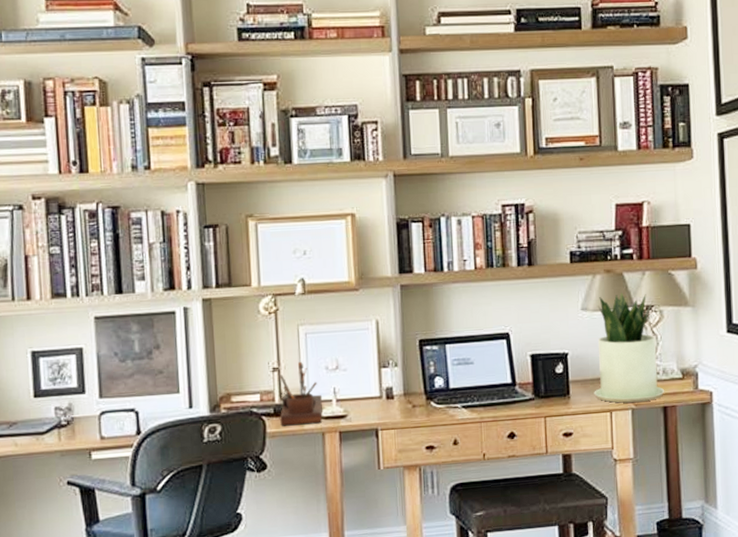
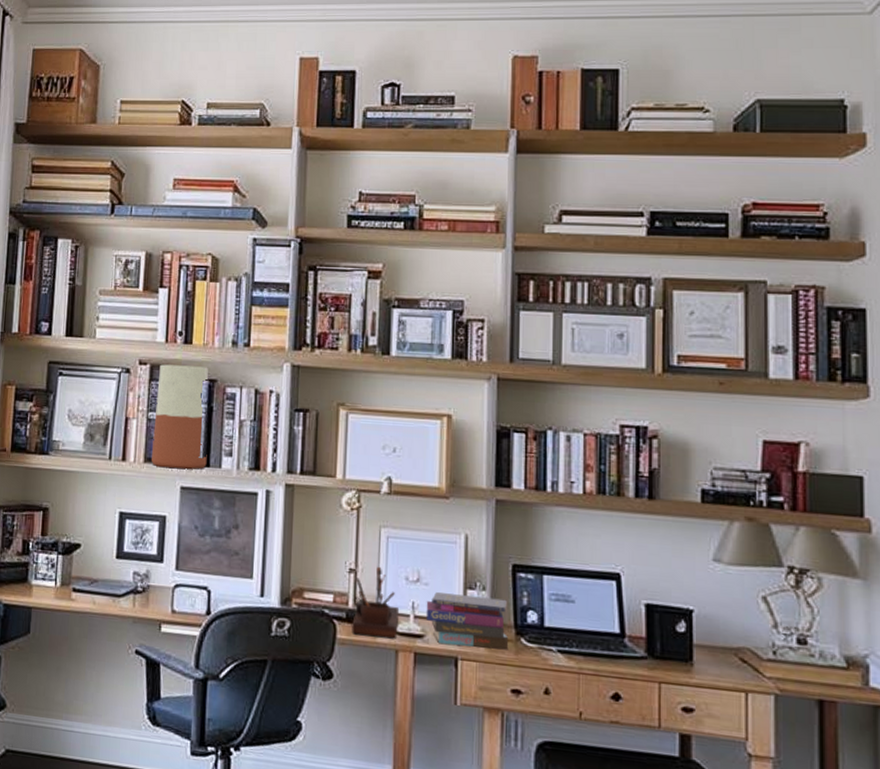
vase: none [56,194,119,301] -> present [151,364,208,469]
books: none [346,371,421,420] -> present [426,592,509,650]
planter: present [594,292,665,403] -> none [725,547,822,689]

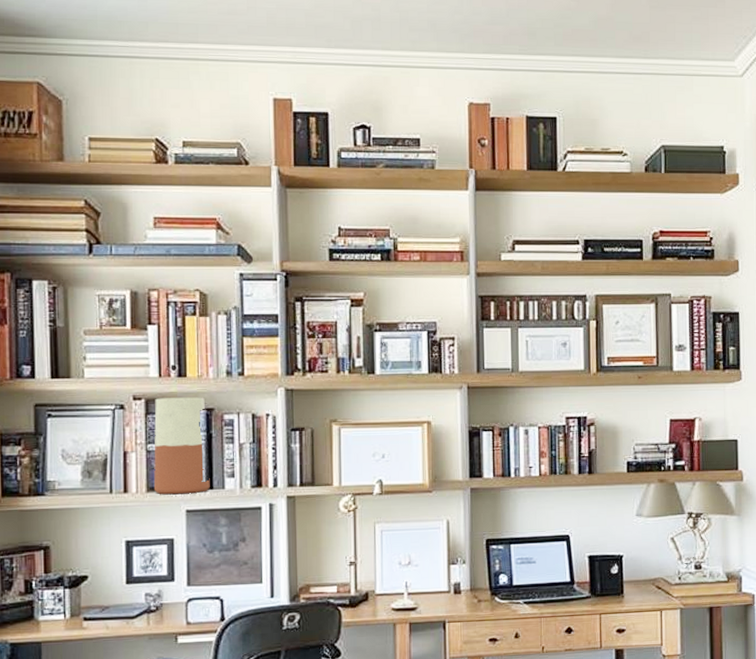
desk organizer: present [352,566,400,638] -> none [355,556,395,616]
books: present [426,592,509,650] -> none [417,568,486,613]

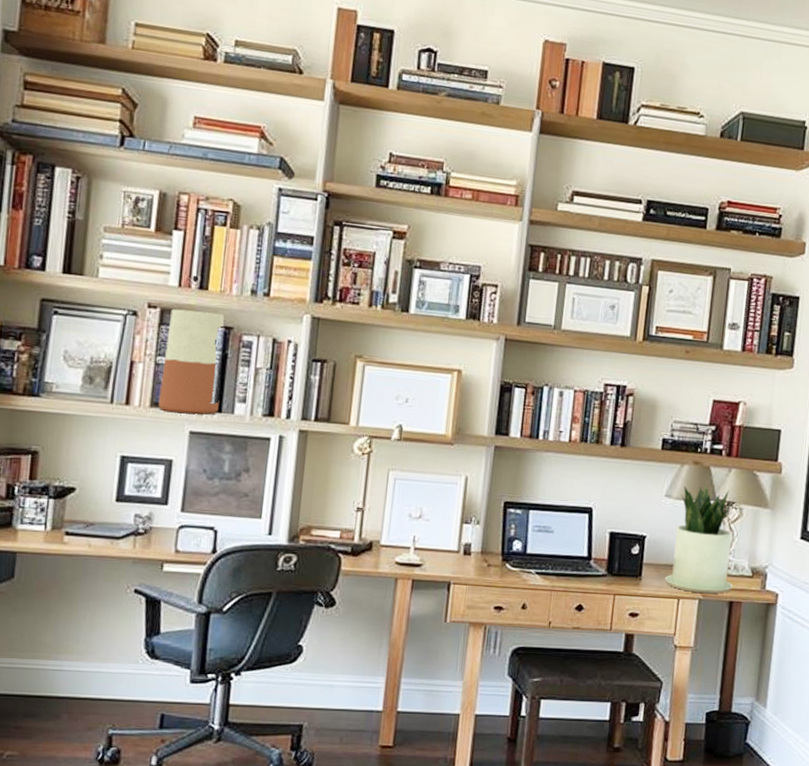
planter: none [646,500,711,603] -> present [665,485,735,594]

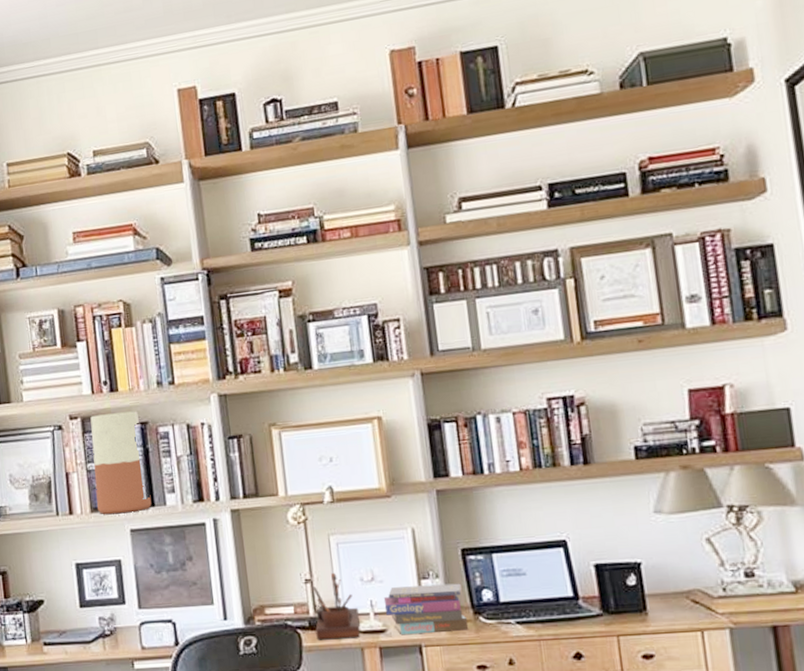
desk organizer: none [356,505,402,568] -> present [312,572,360,639]
books: none [425,527,497,574] -> present [383,583,469,635]
planter: present [665,485,735,594] -> none [674,491,773,622]

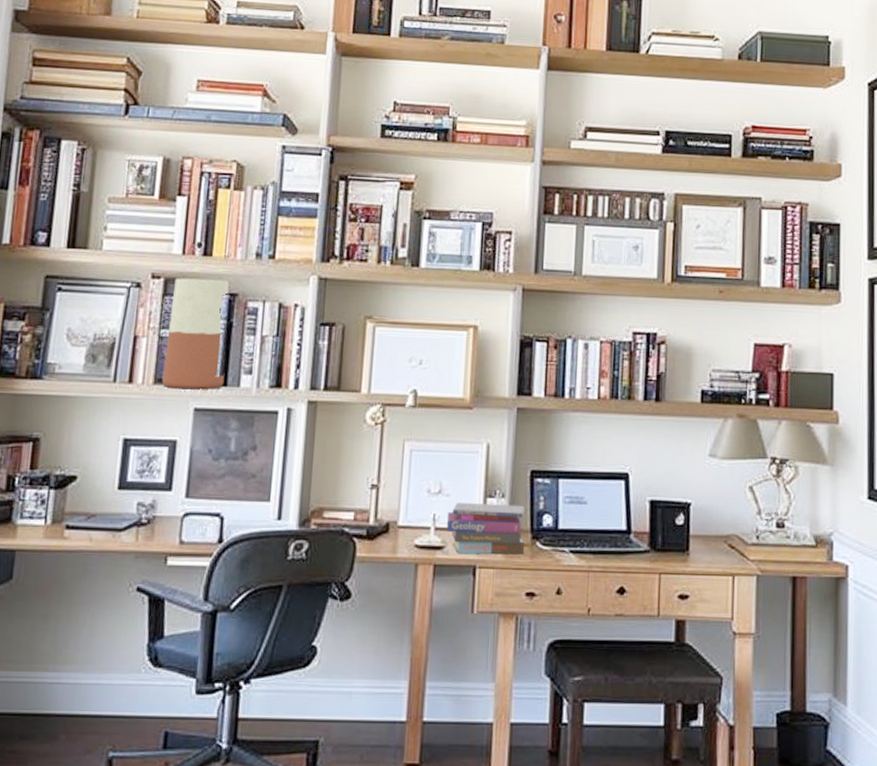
desk organizer: present [312,572,360,639] -> none [372,480,421,551]

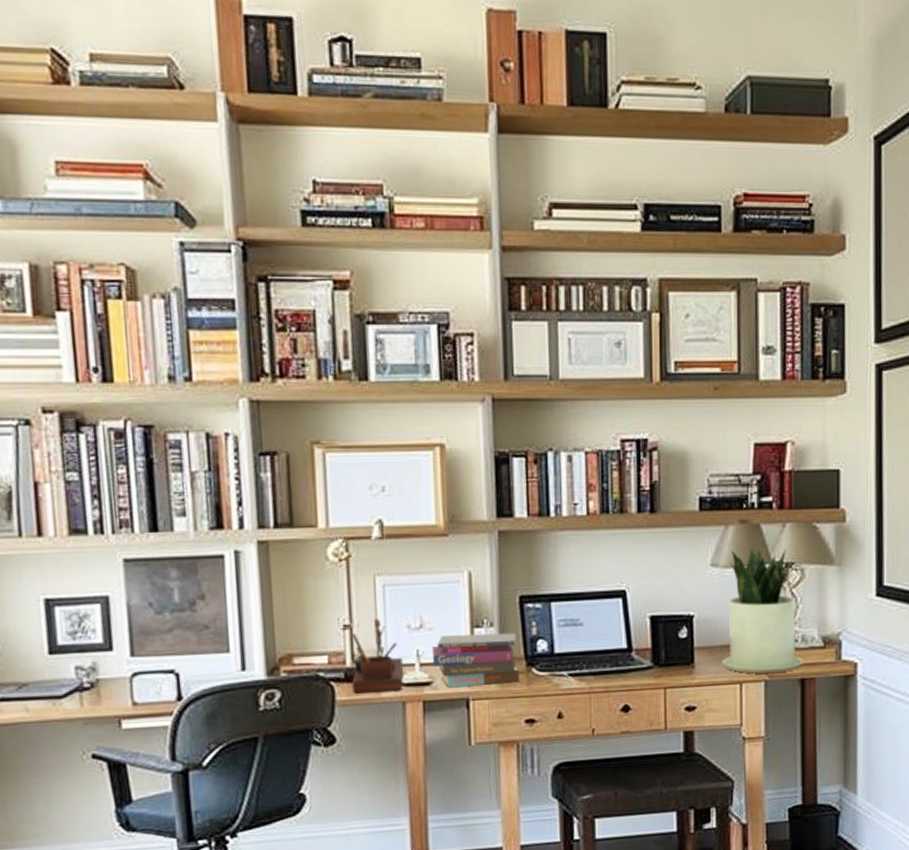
vase: present [161,278,229,389] -> none [72,410,154,539]
desk organizer: none [372,480,421,551] -> present [351,618,404,693]
planter: none [716,441,795,569] -> present [722,546,803,674]

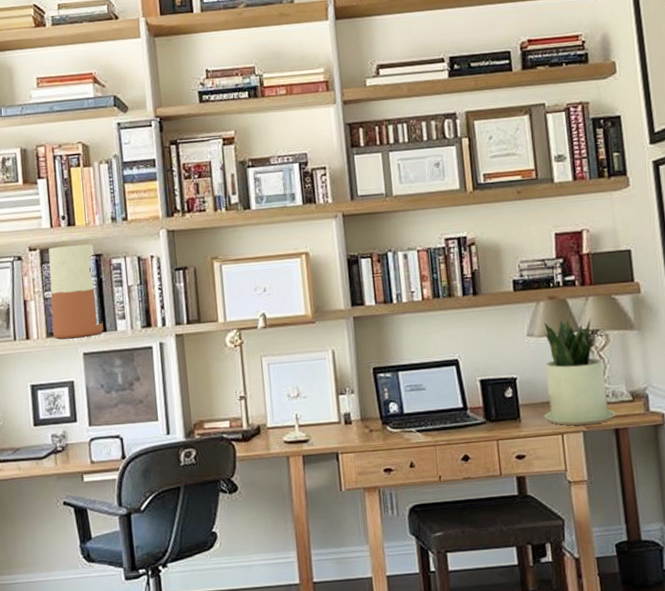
vase: none [72,410,154,539] -> present [48,244,104,339]
desk organizer: present [351,618,404,693] -> none [246,390,287,450]
books: present [431,632,520,688] -> none [307,397,378,444]

